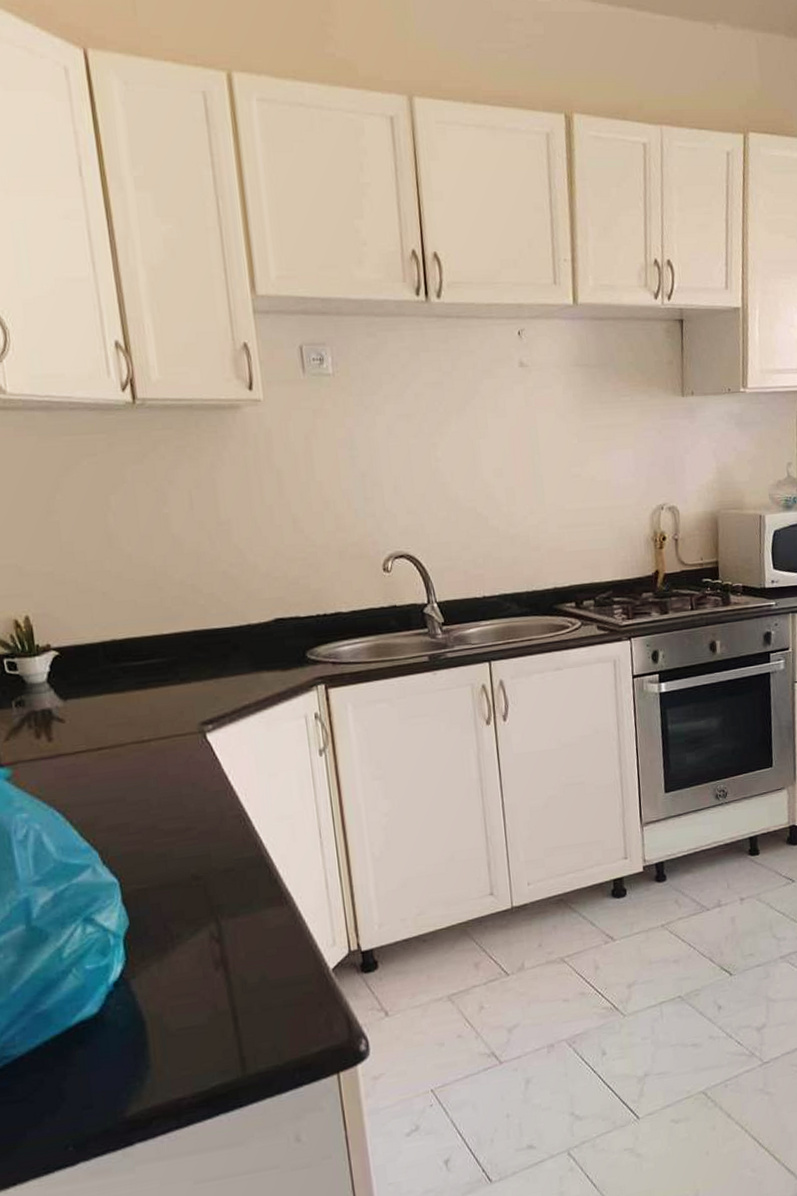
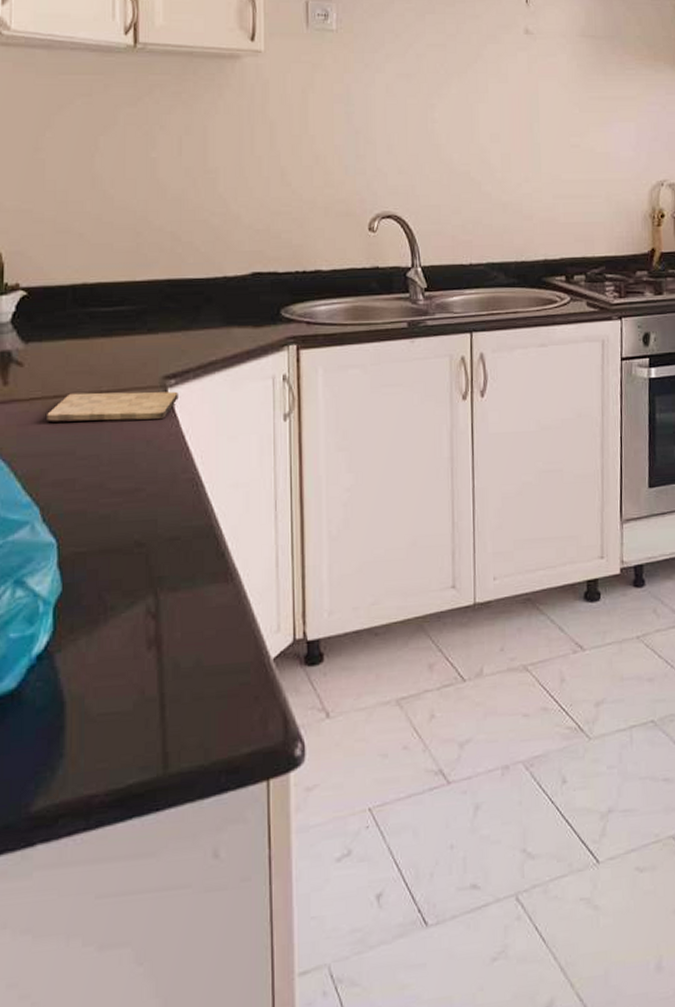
cutting board: none [93,736,217,773] -> present [47,391,178,422]

